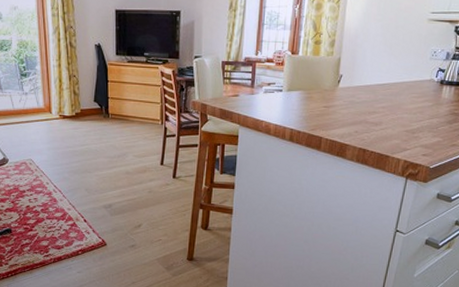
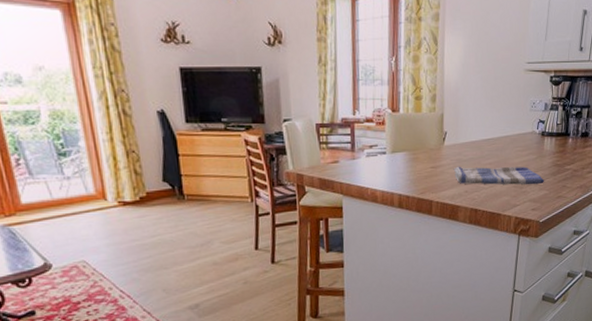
dish towel: none [345,107,440,131] -> present [453,166,545,185]

